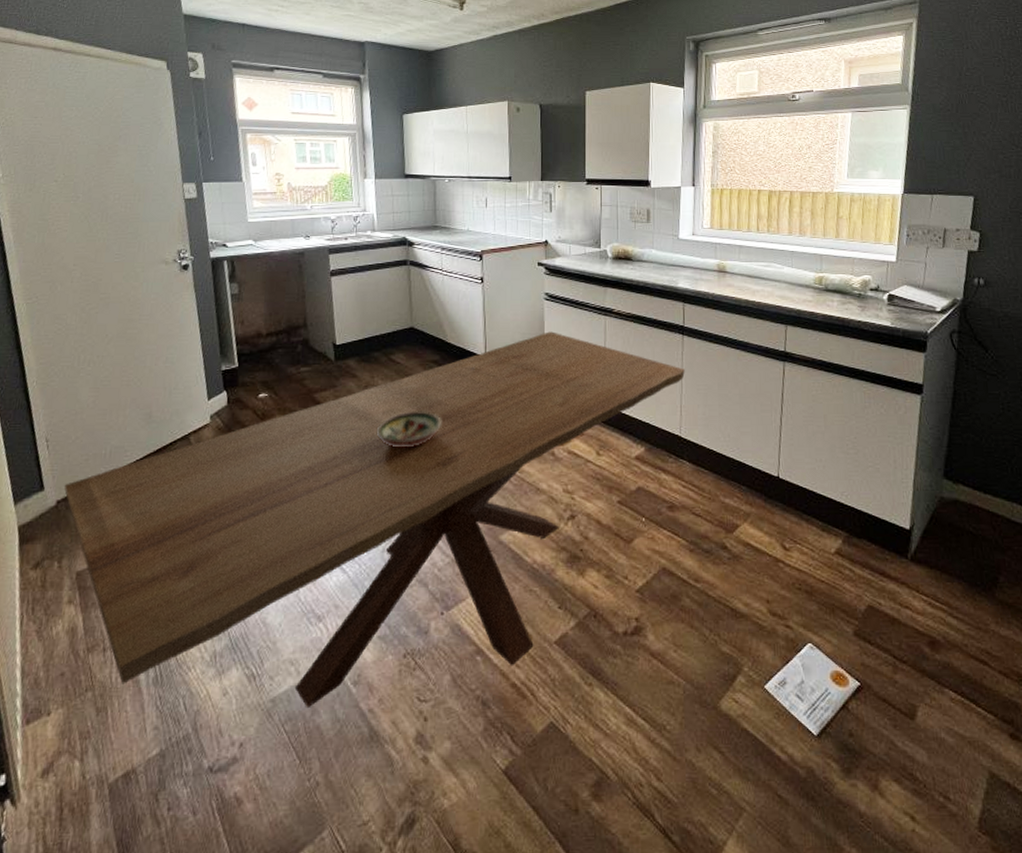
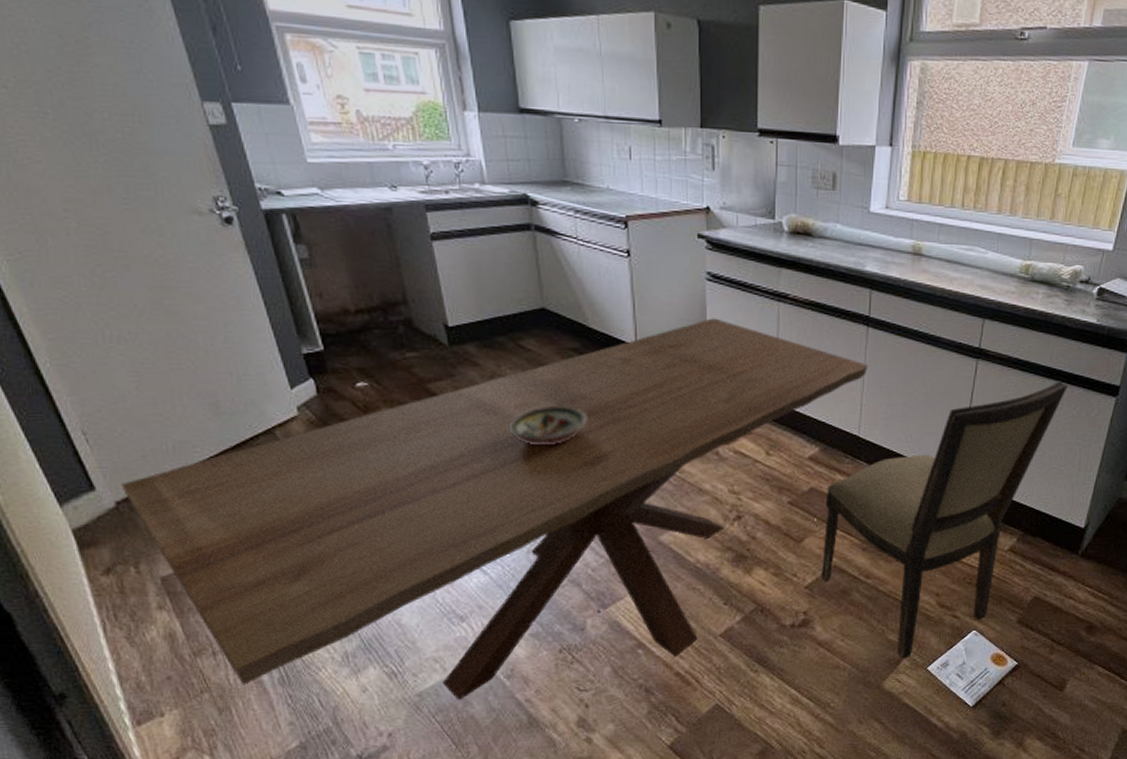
dining chair: none [651,381,872,675] -> present [821,381,1068,659]

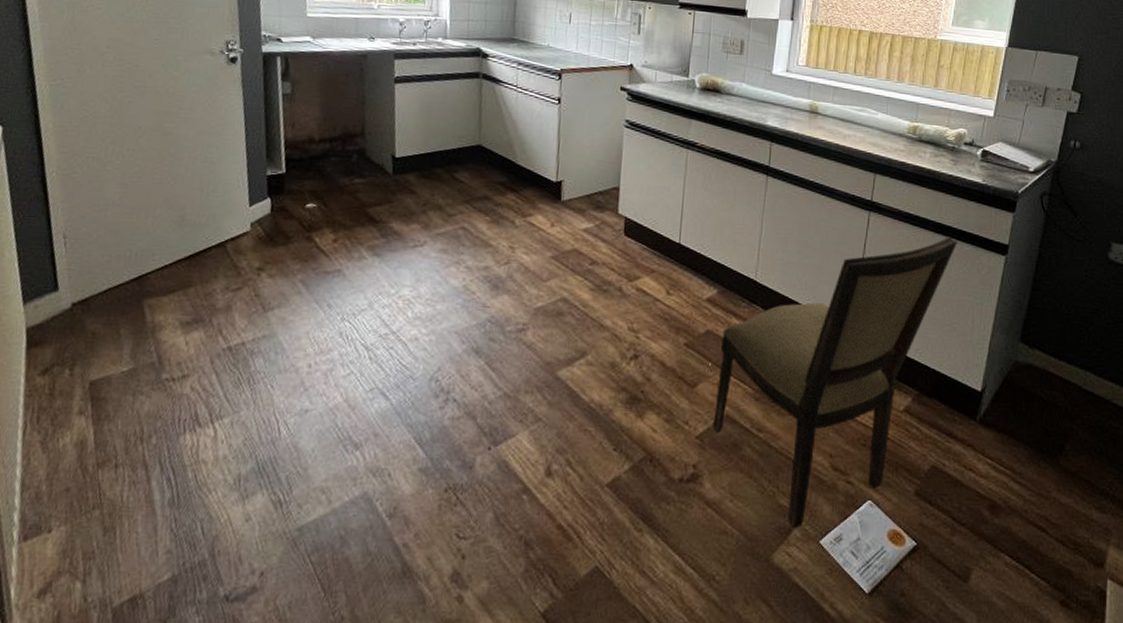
dining table: present [120,318,868,701] -> none [81,161,766,540]
decorative bowl: present [508,405,586,446] -> none [432,234,504,273]

